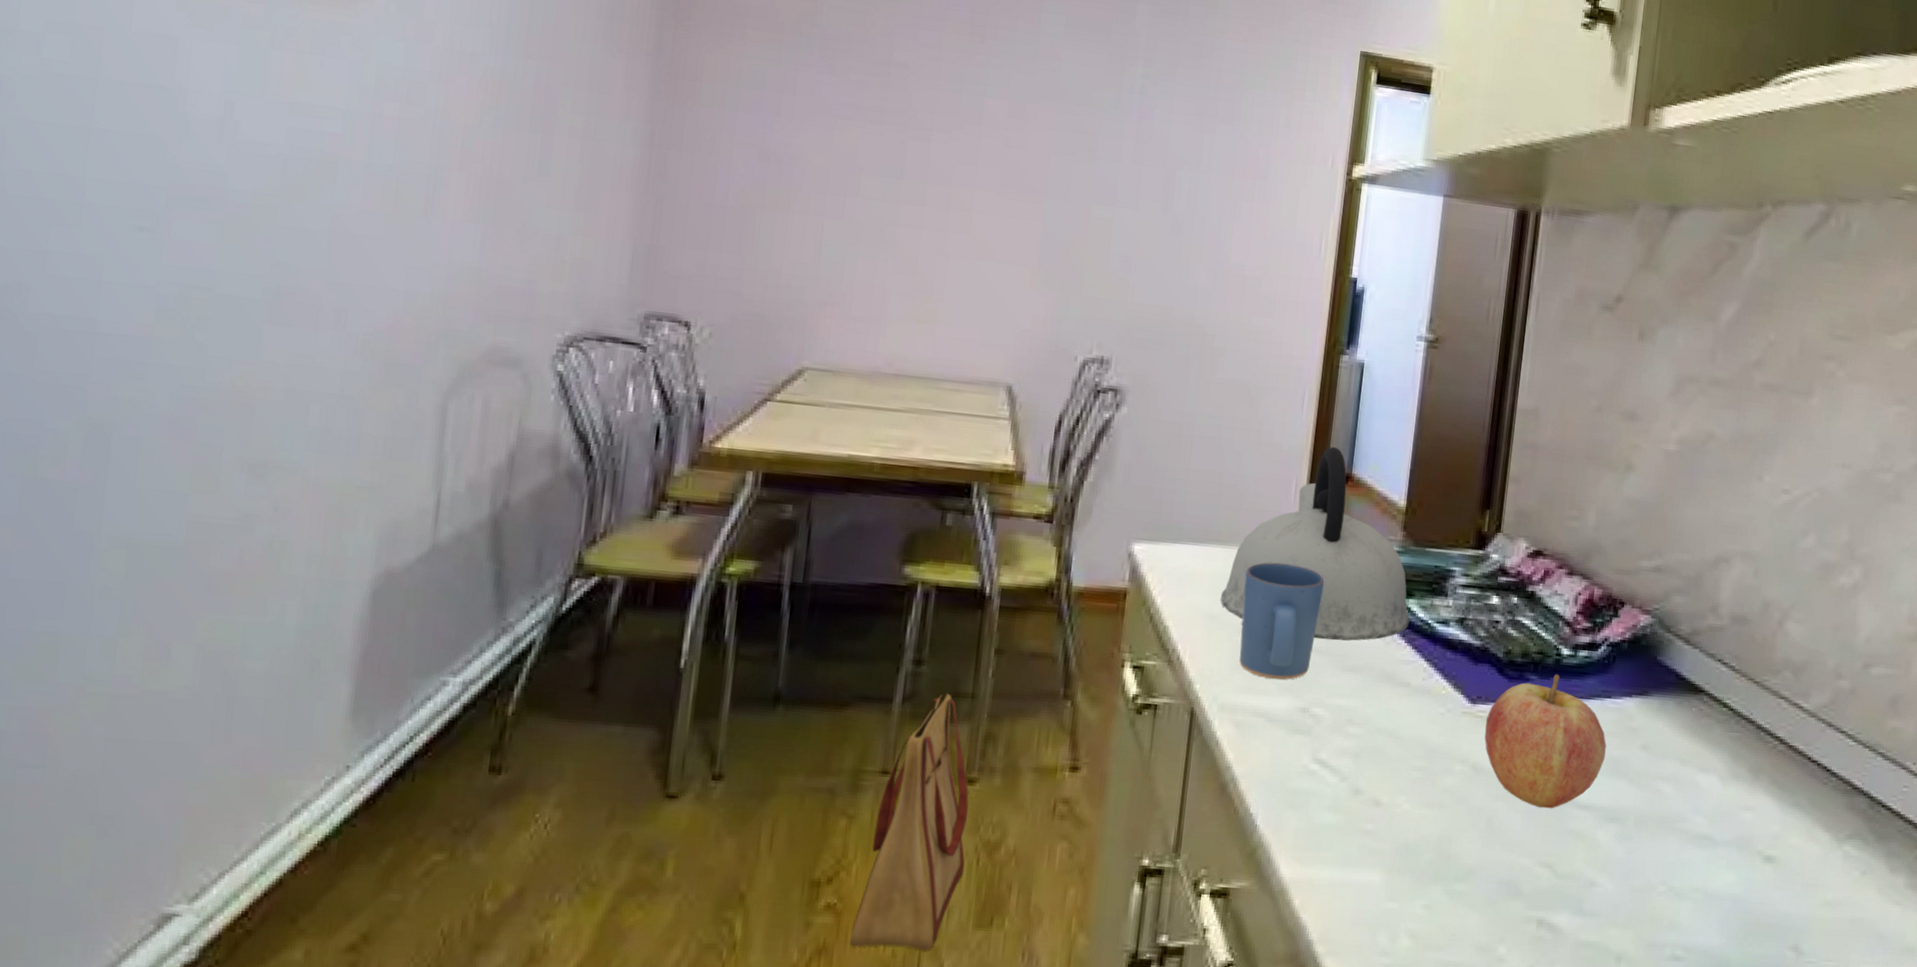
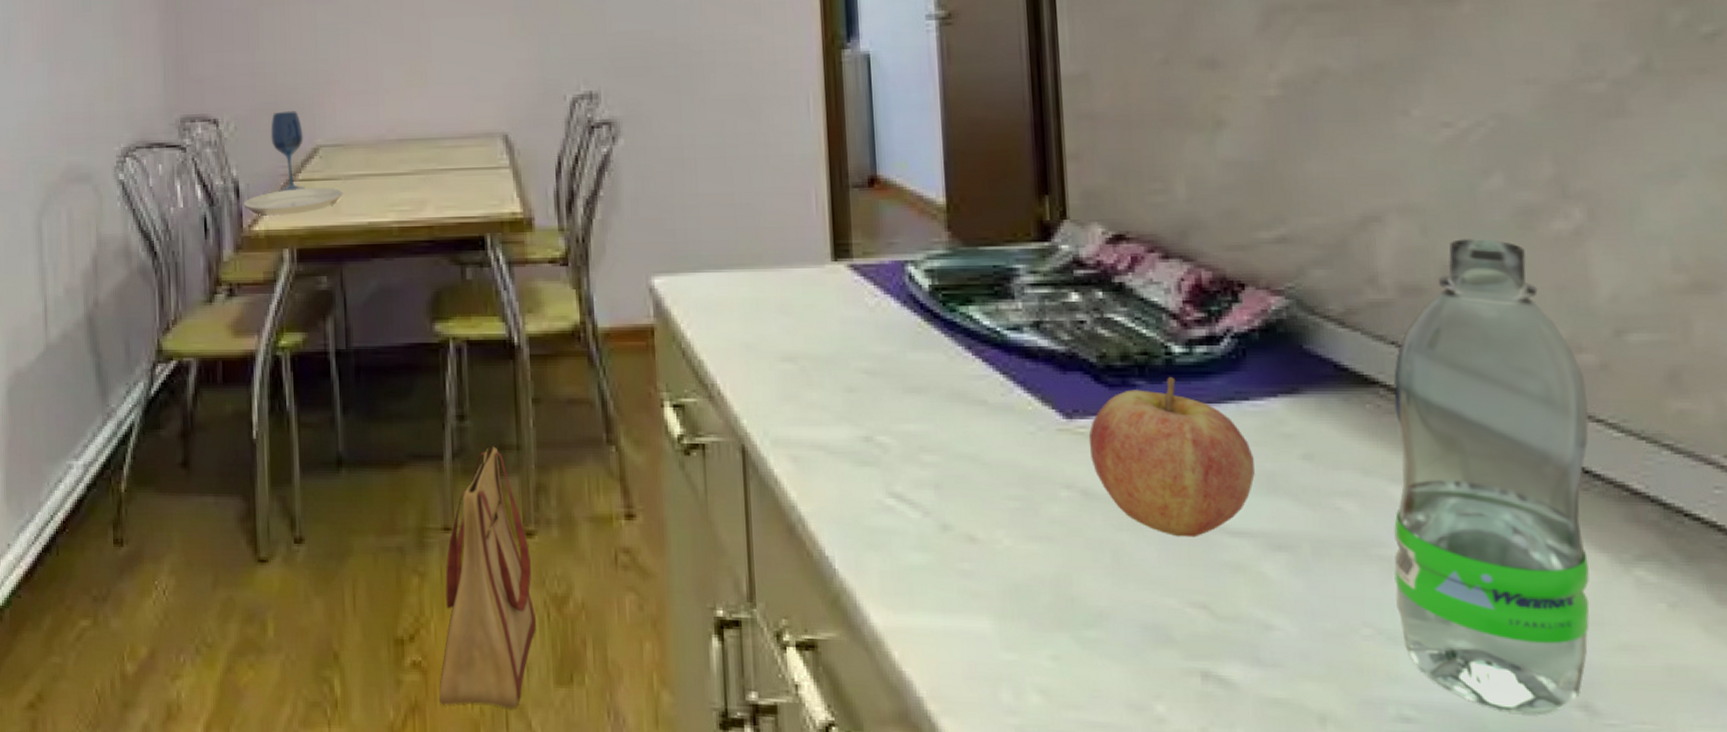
plate: none [707,409,825,436] -> present [243,187,343,216]
wineglass: none [750,325,789,412] -> present [270,111,305,192]
kettle: present [1220,446,1411,641] -> none [753,148,975,360]
mug: present [1239,562,1325,680] -> none [775,281,867,407]
bottle: none [1685,583,1840,954] -> present [1394,239,1590,715]

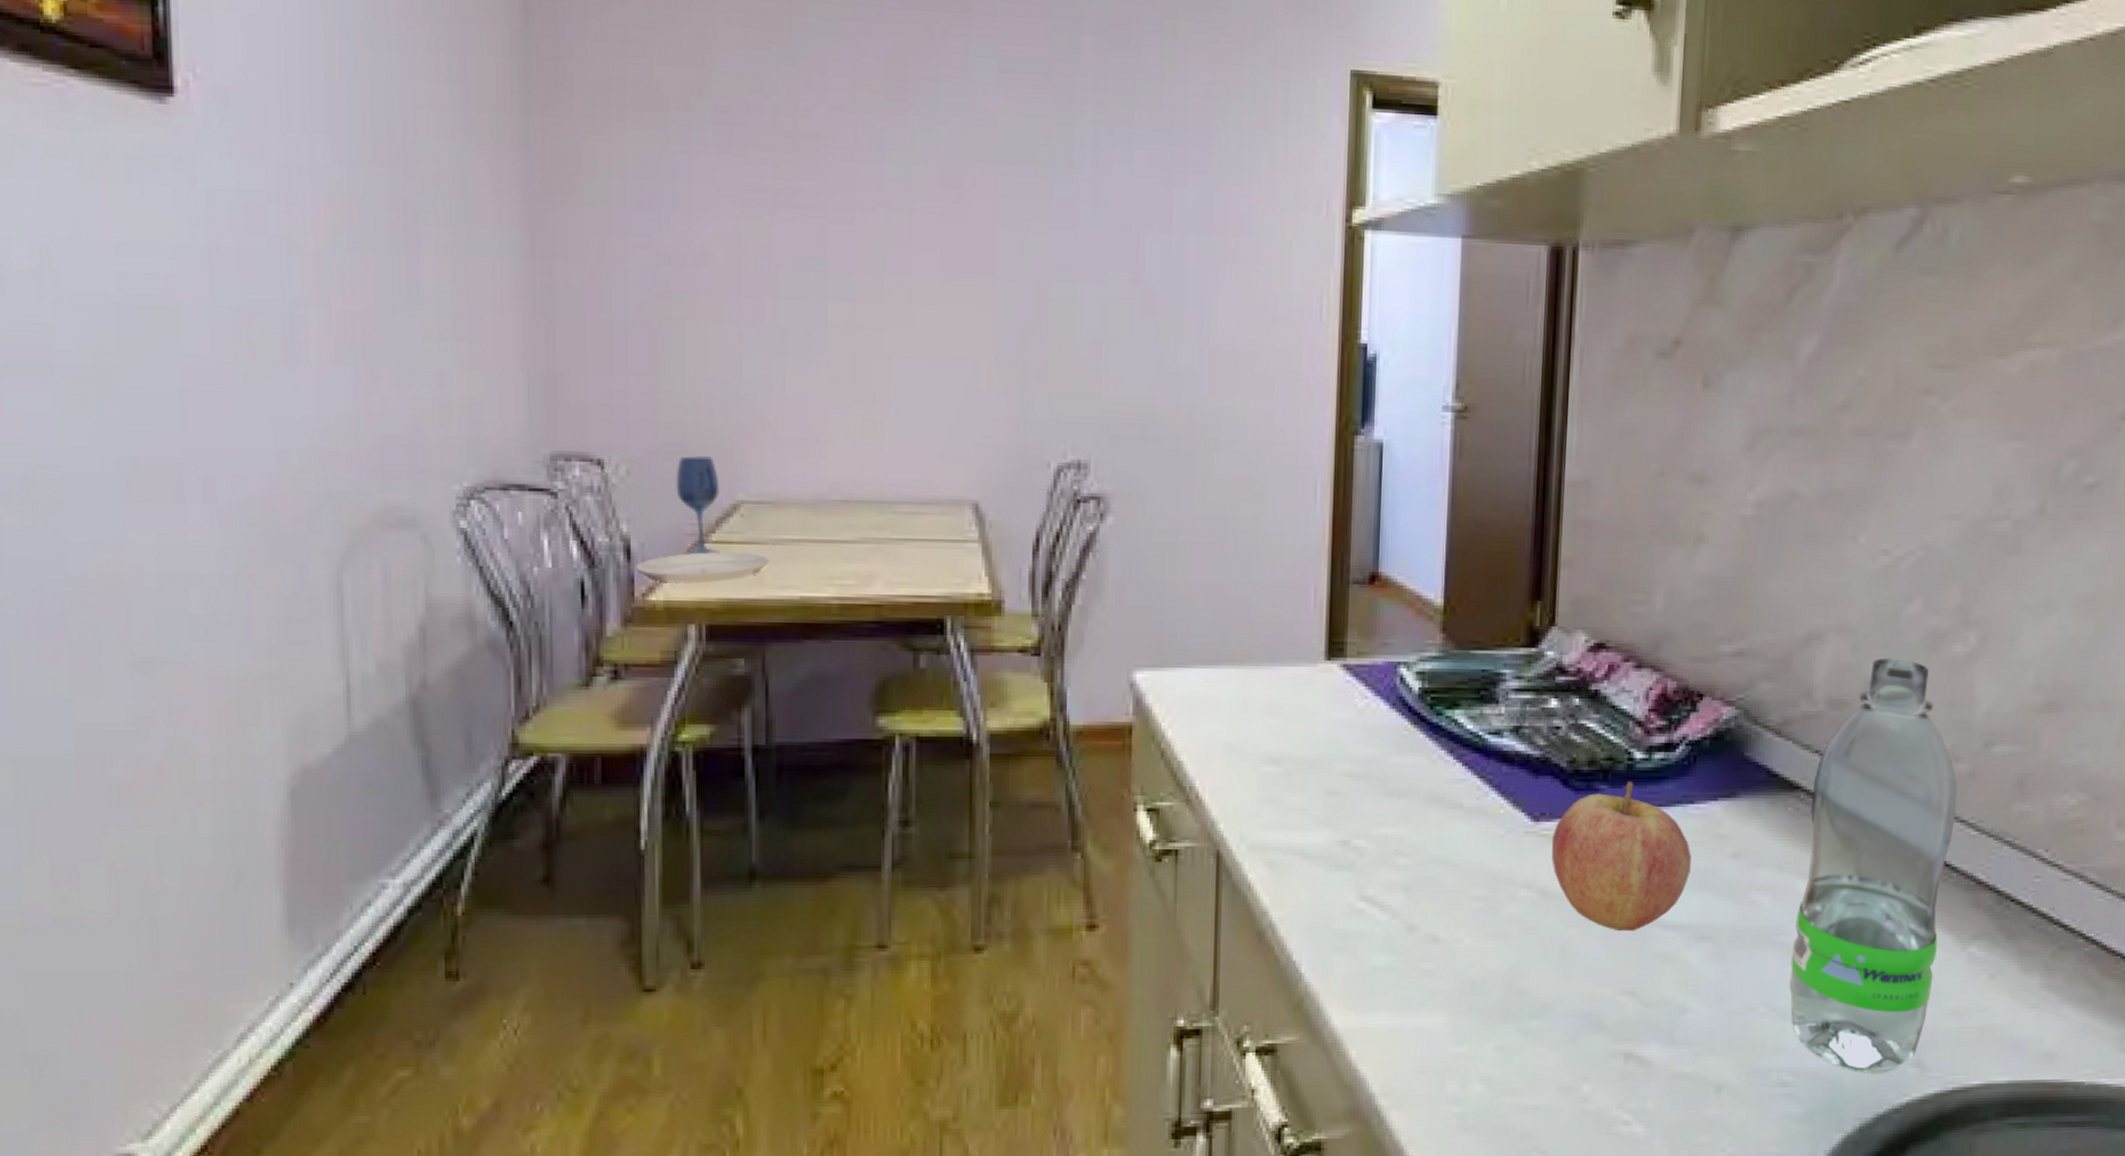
shopping bag: present [439,446,537,708] -> none [863,855,981,1136]

